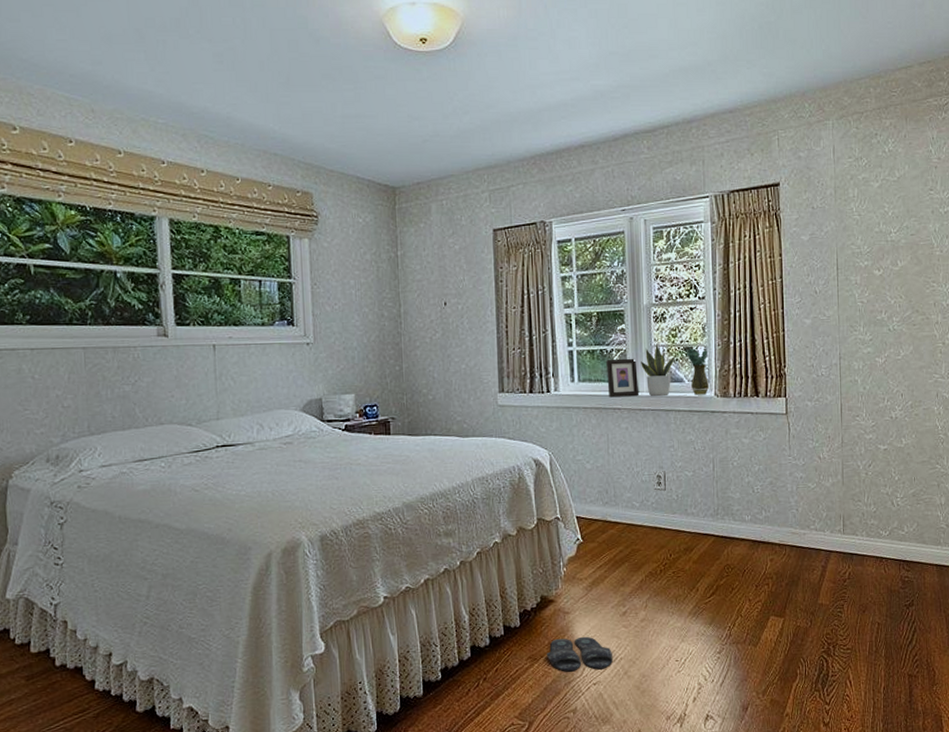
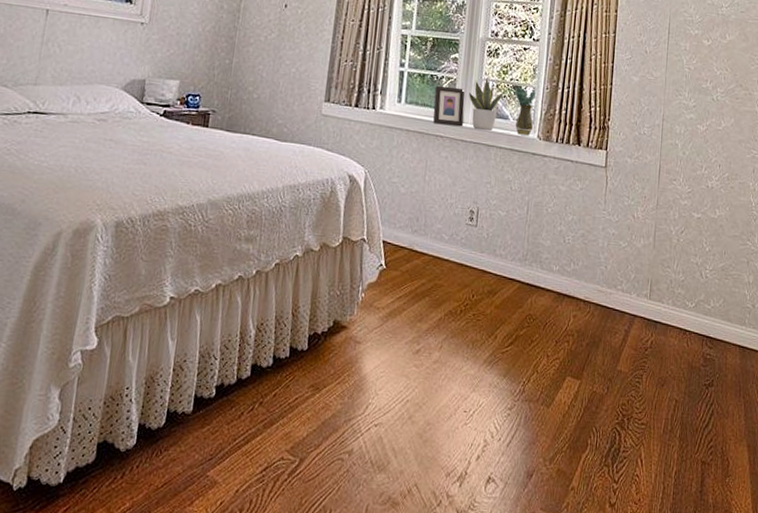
slippers: present [546,636,613,672] -> none [329,369,399,410]

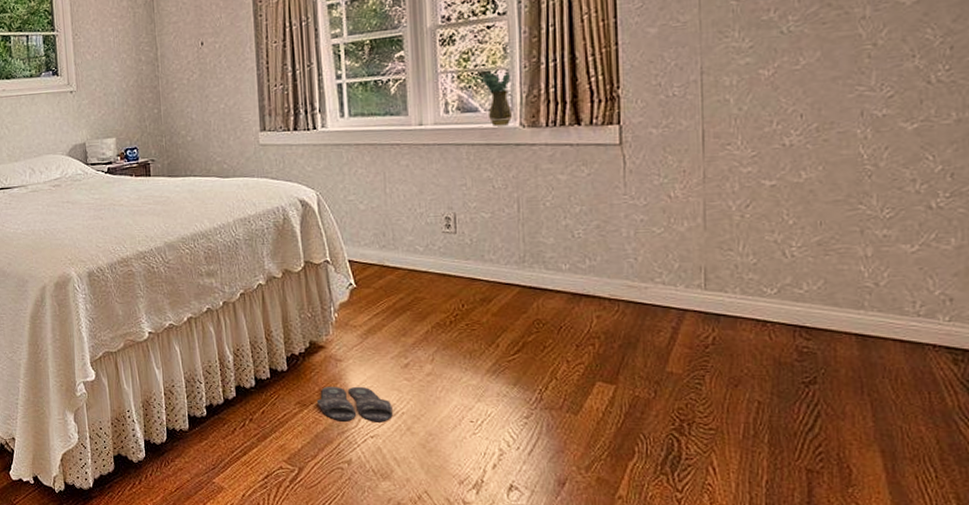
slippers: none [329,369,399,410] -> present [316,386,393,423]
picture frame: present [433,85,465,127] -> none [382,87,423,133]
potted plant: present [469,77,504,131] -> none [424,70,469,130]

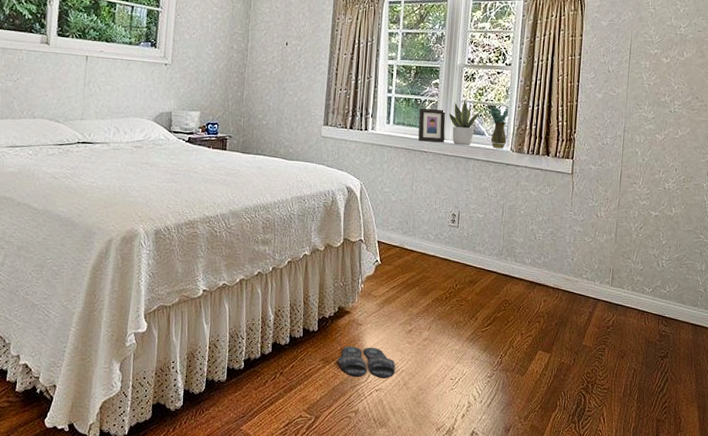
picture frame: none [382,87,423,133] -> present [418,107,446,143]
potted plant: none [424,70,469,130] -> present [449,99,481,146]

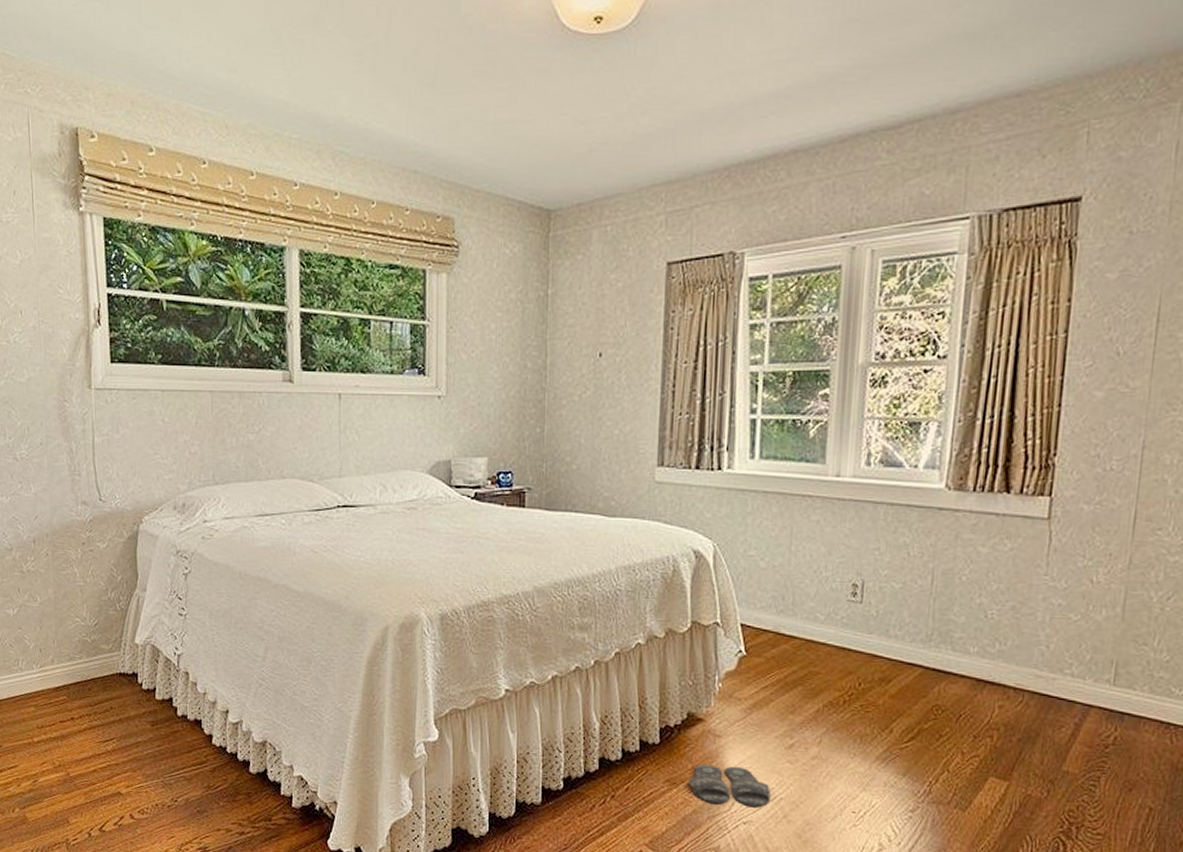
picture frame: present [418,107,446,143] -> none [797,432,841,482]
potted plant: present [449,99,481,146] -> none [846,415,896,485]
vase: present [489,104,509,149] -> none [910,420,942,486]

